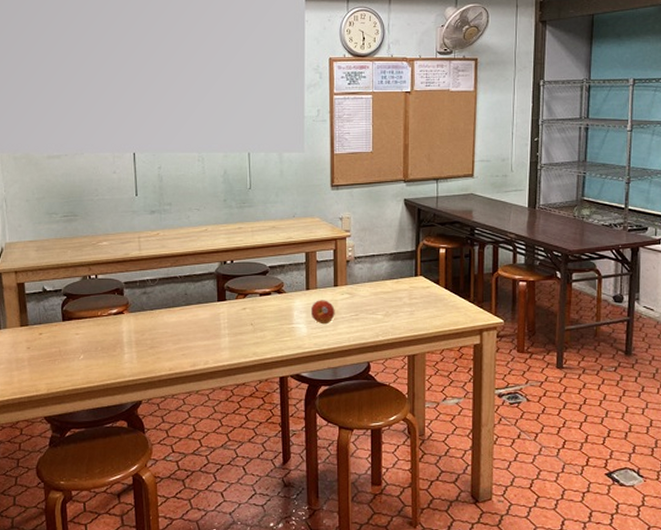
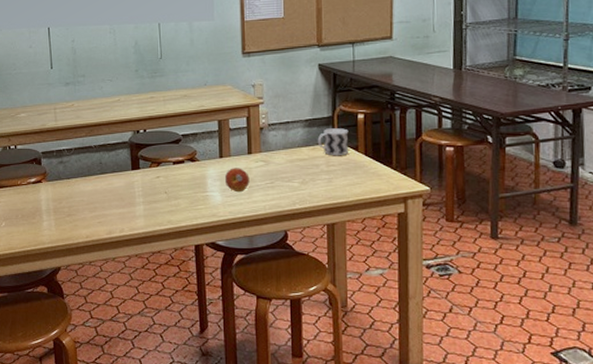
cup: none [401,262,431,289] -> present [317,128,349,156]

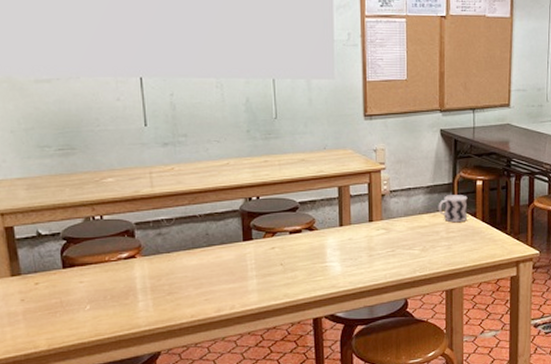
fruit: present [225,168,250,193] -> none [346,236,371,262]

